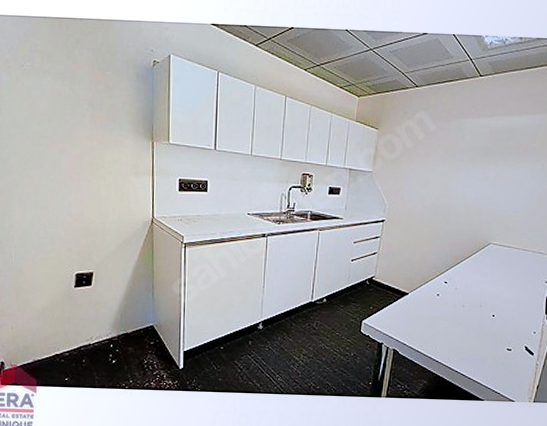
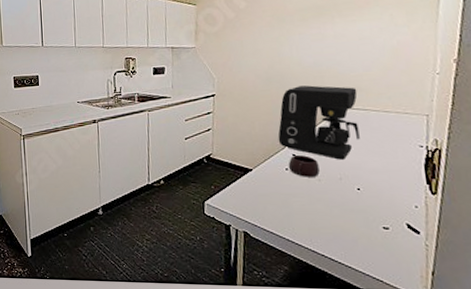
coffee maker: none [434,220,506,290] -> present [278,85,360,160]
mug: none [439,283,465,303] -> present [288,155,320,177]

